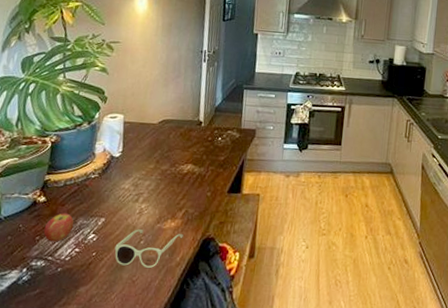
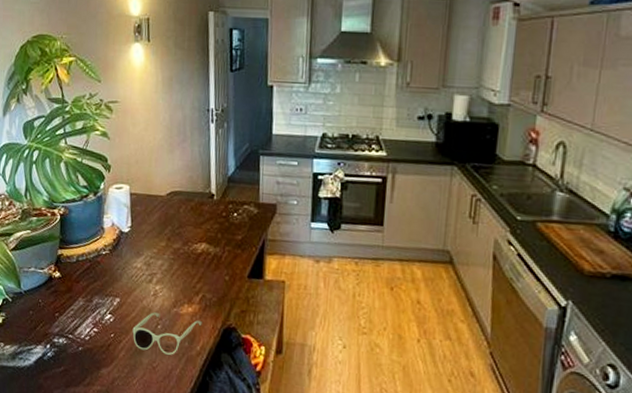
fruit: present [43,213,74,242] -> none [62,290,90,320]

